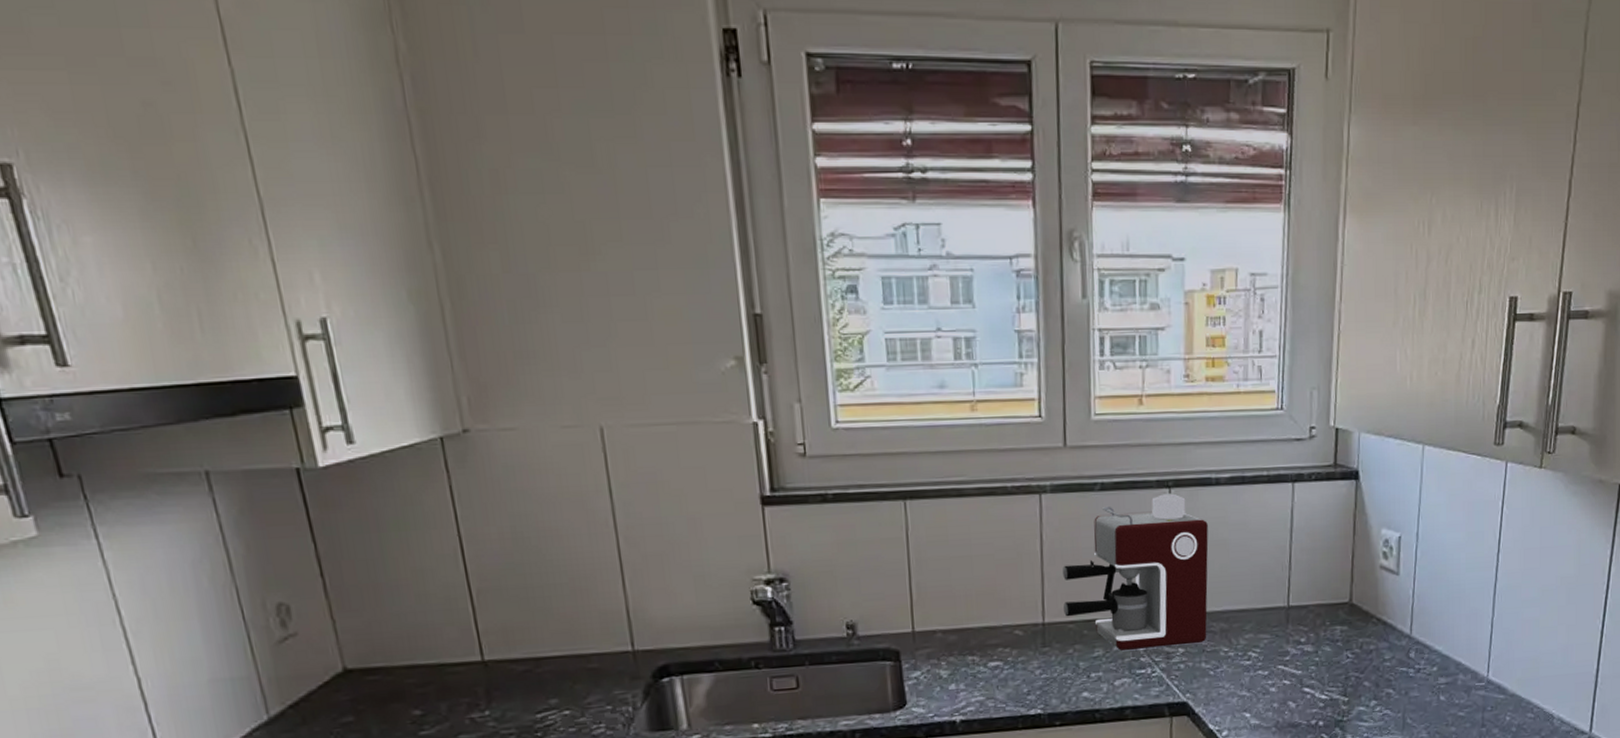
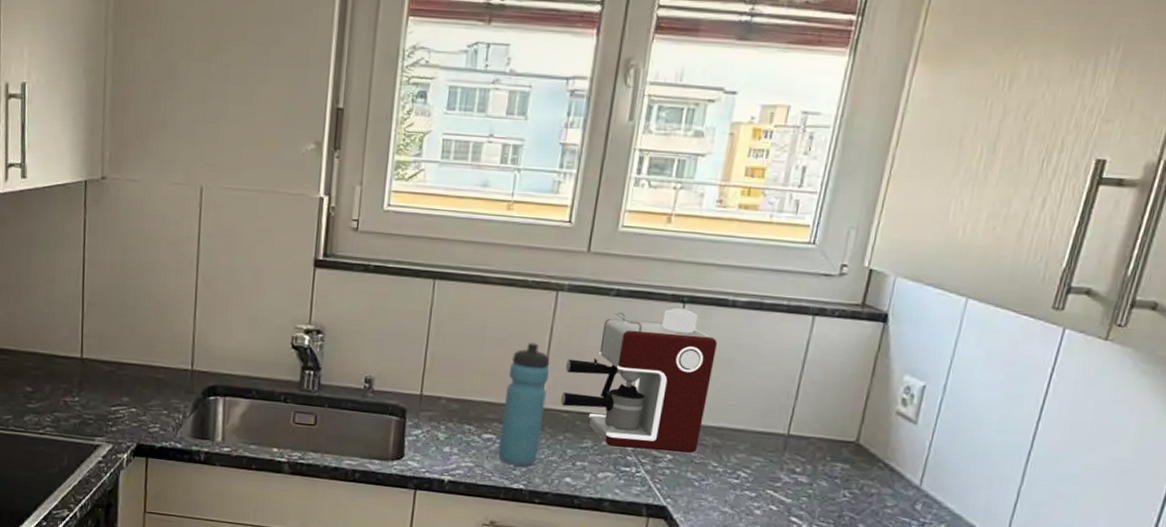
water bottle: none [1004,554,1050,690] -> present [497,342,550,466]

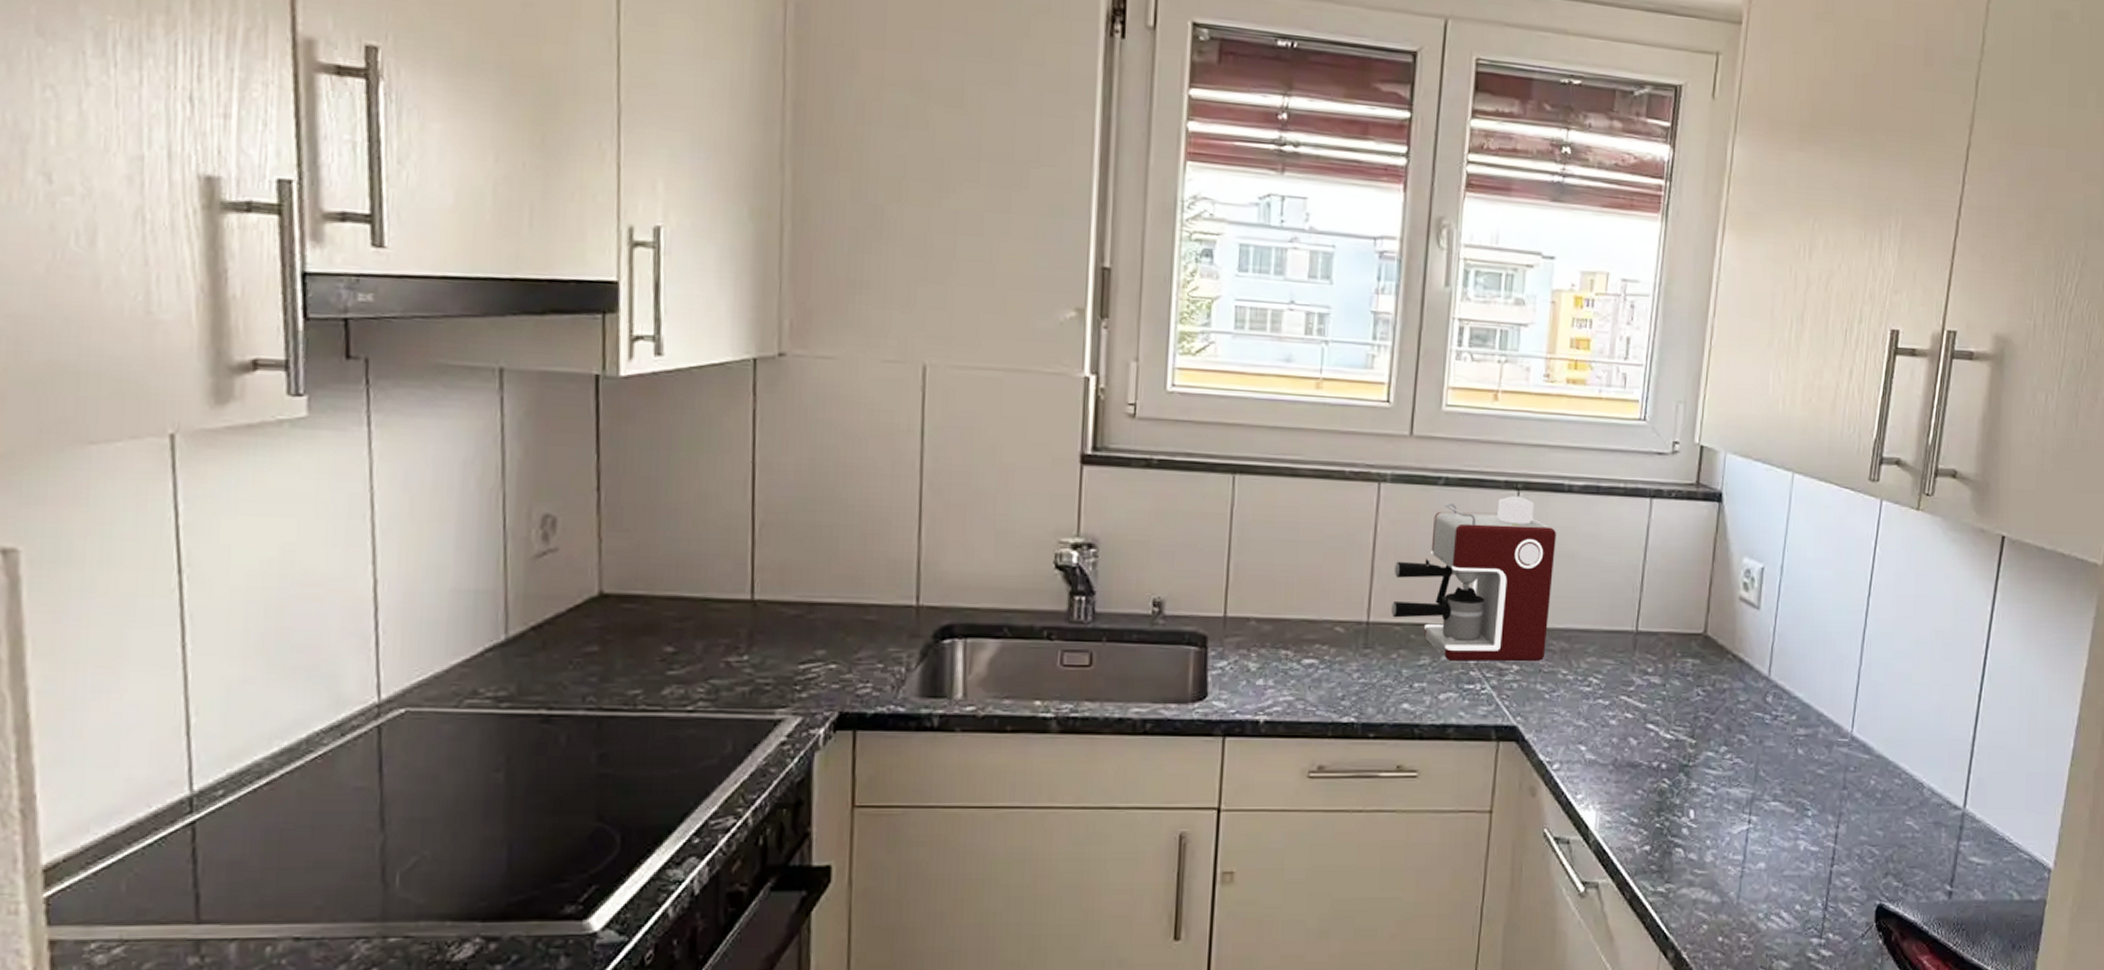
water bottle: present [497,342,550,466] -> none [1322,545,1377,695]

